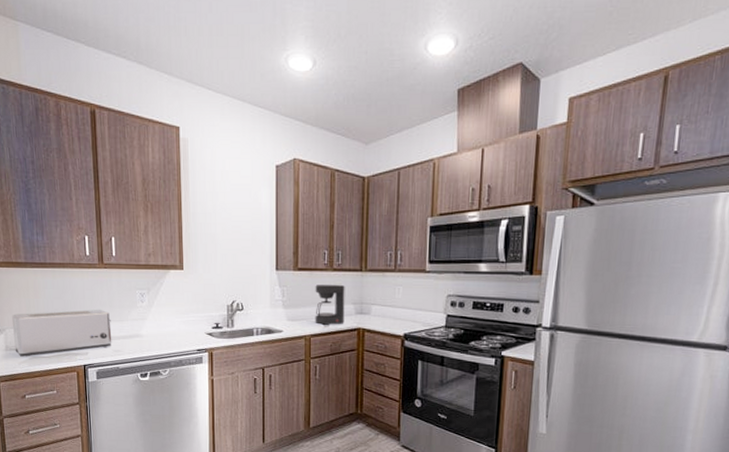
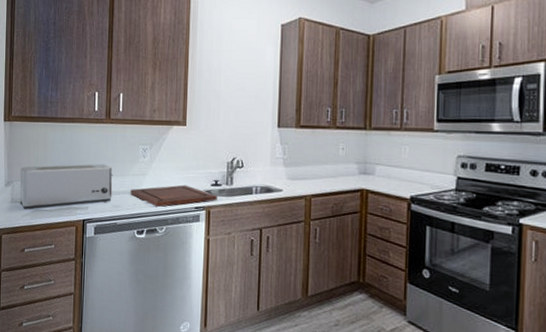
cutting board: none [130,328,219,351] -> present [130,184,217,208]
coffee maker: present [315,284,345,325] -> none [316,142,348,186]

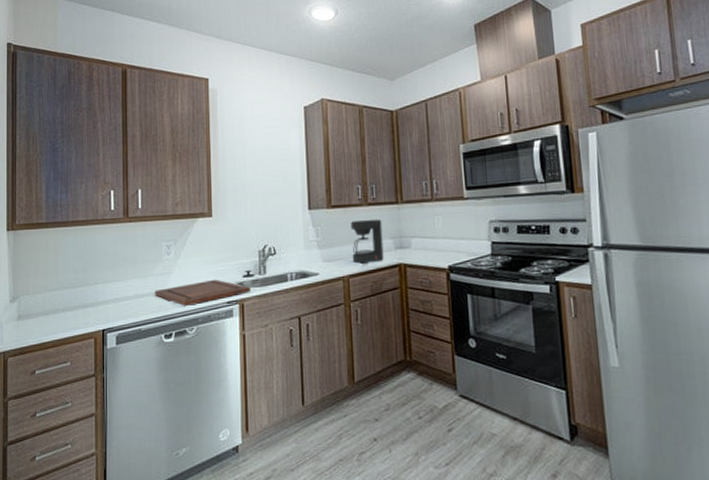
toaster: present [20,163,113,210] -> none [28,265,135,326]
coffee maker: none [316,142,348,186] -> present [350,219,384,264]

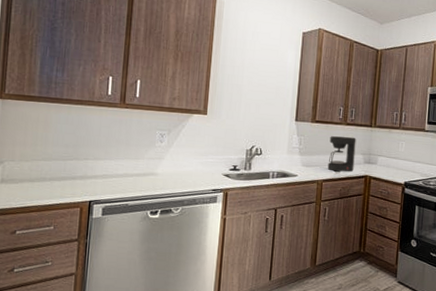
cutting board: present [155,279,251,307] -> none [144,169,235,190]

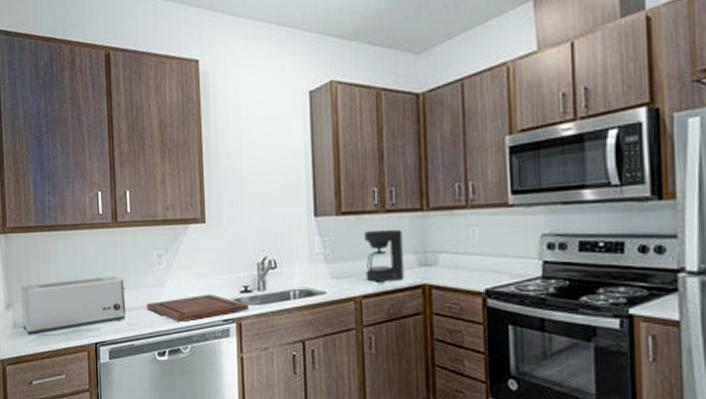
toaster: none [12,146,126,191] -> present [21,275,126,335]
cutting board: none [144,169,235,190] -> present [146,294,249,323]

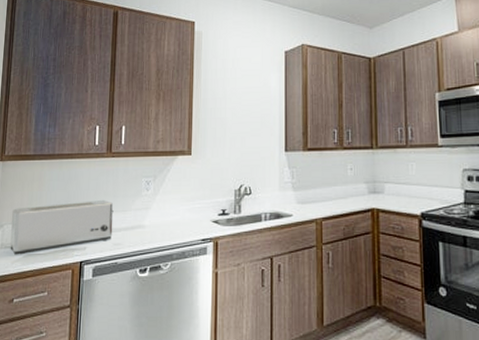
cutting board: present [146,294,249,323] -> none [132,216,225,243]
coffee maker: present [364,229,404,282] -> none [325,163,357,207]

